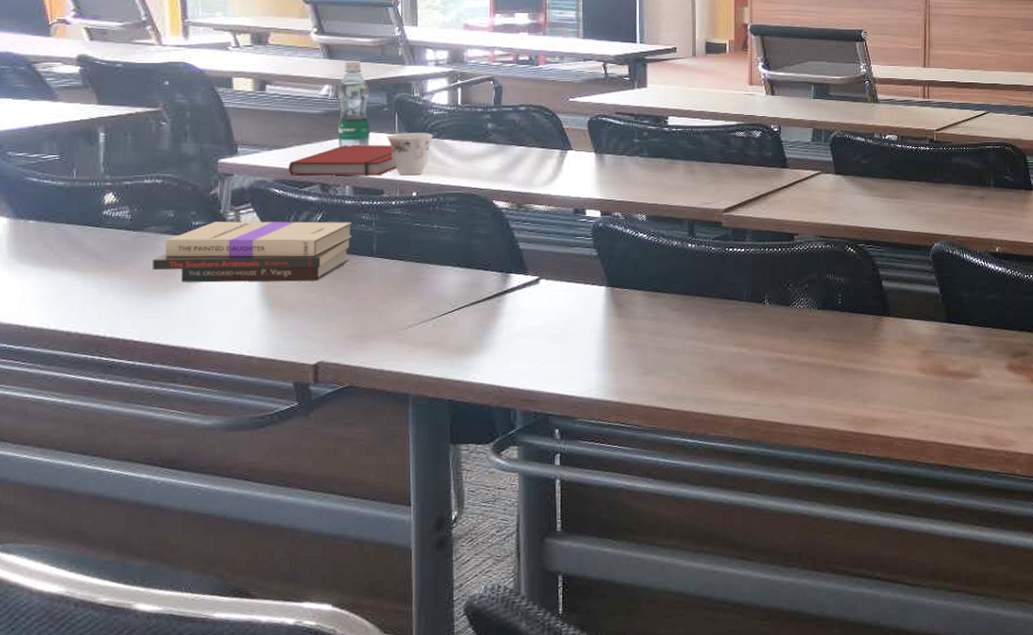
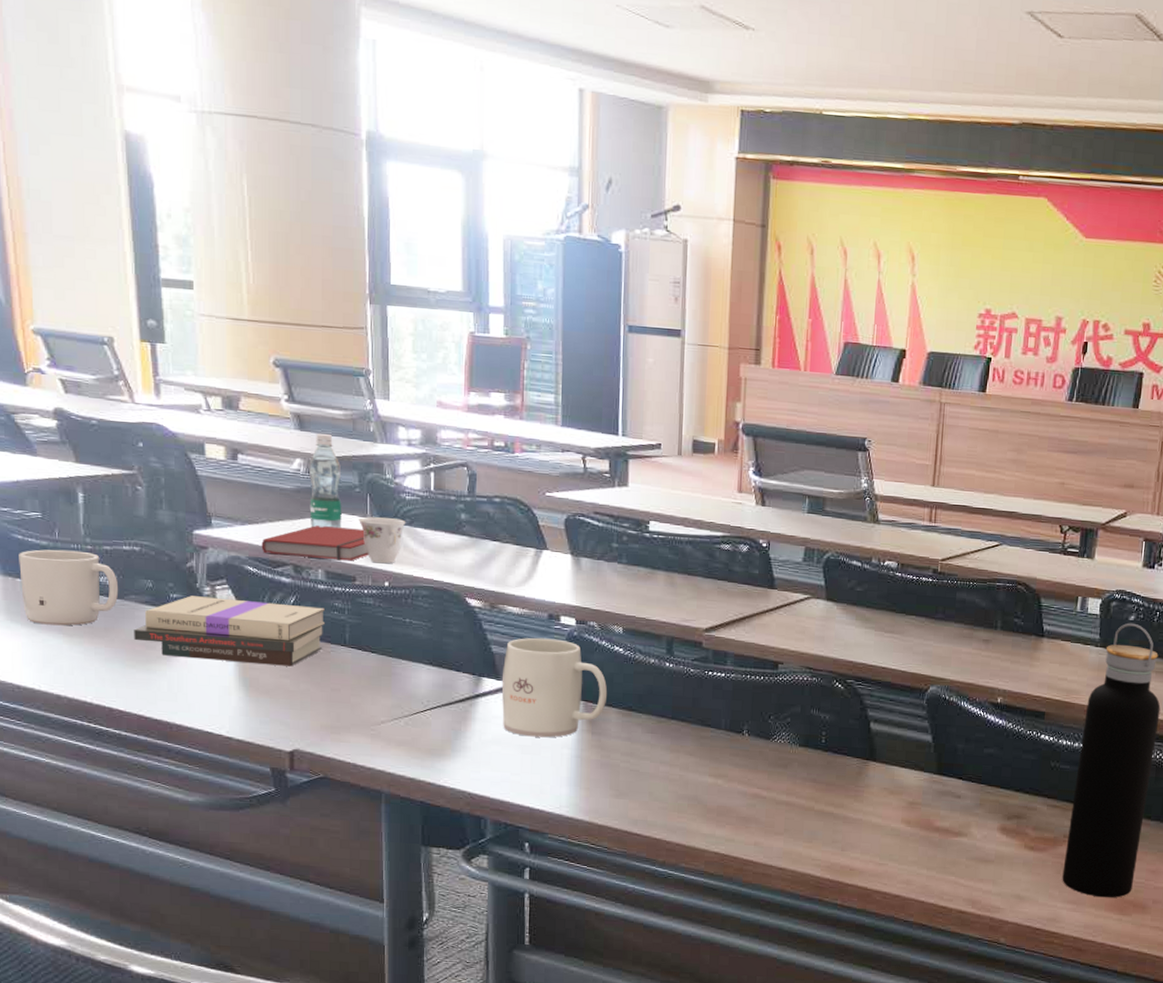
mug: none [32,188,139,263] -> present [19,549,119,626]
mug: none [529,231,633,326] -> present [501,637,608,738]

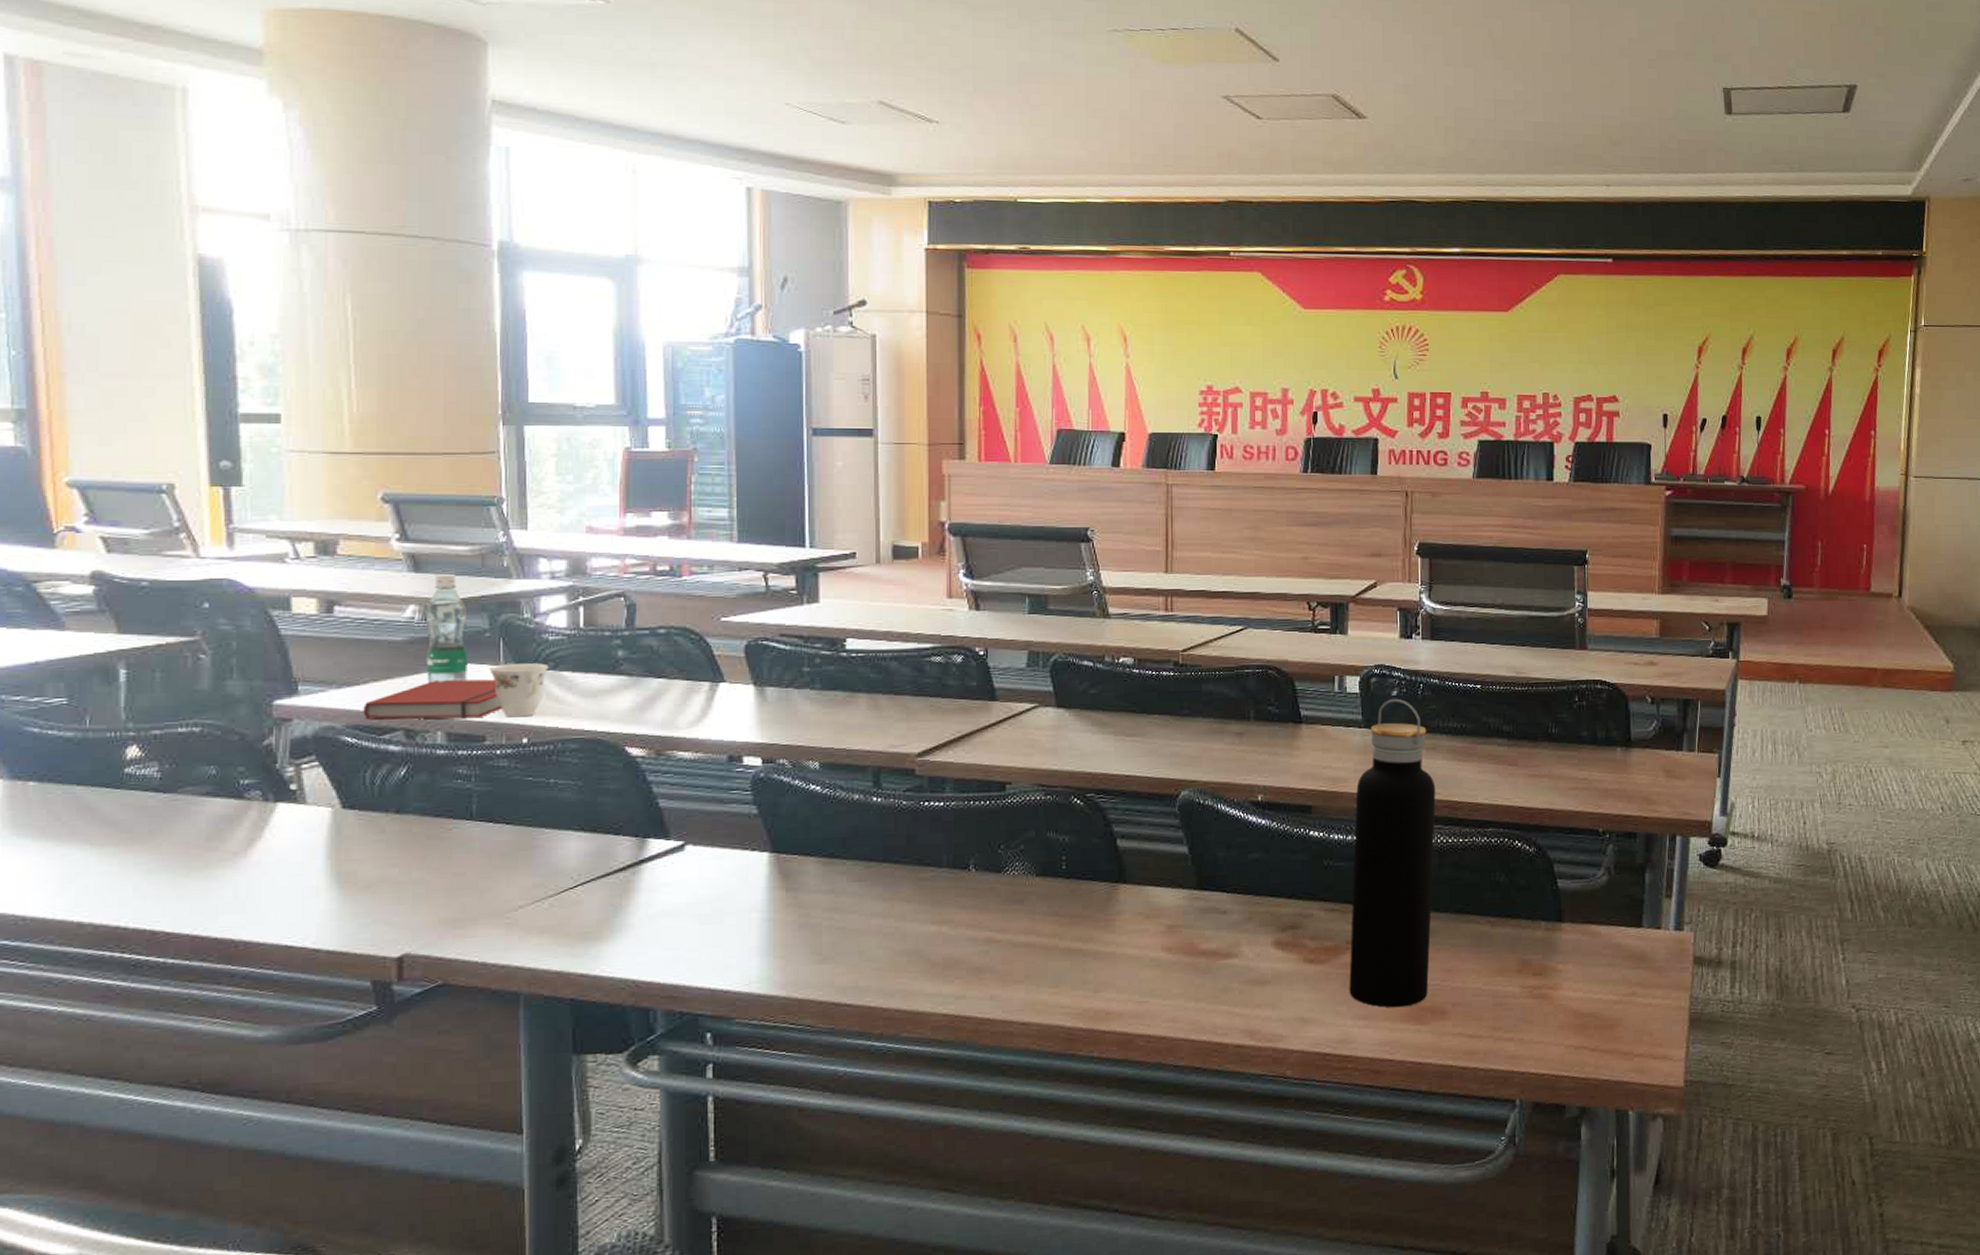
mug: present [19,549,119,626] -> none [33,739,170,836]
books: present [134,595,326,667] -> none [189,776,447,857]
mug: present [501,637,608,738] -> none [672,783,804,903]

